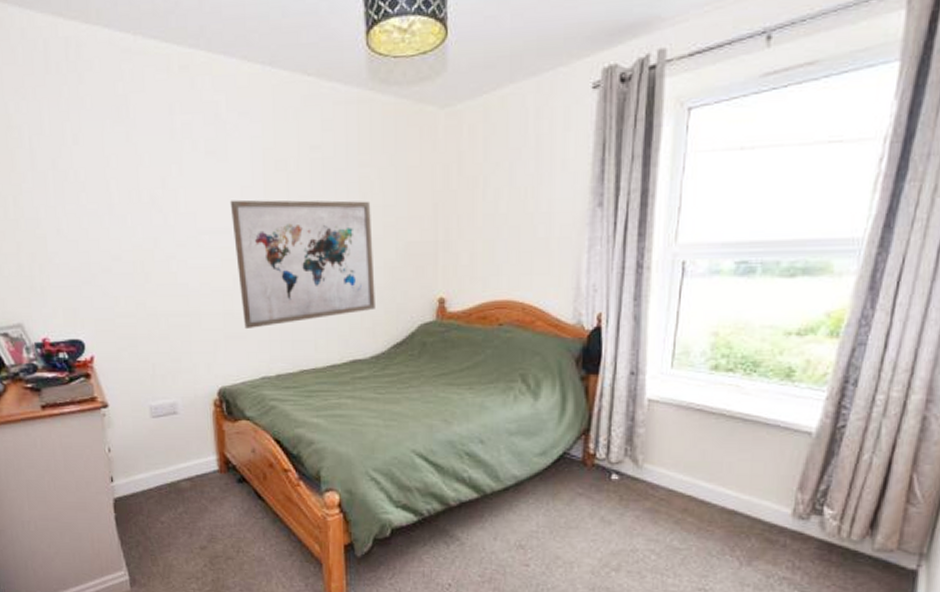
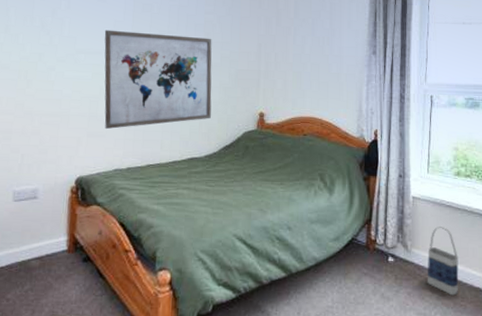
bag: none [662,435,708,520] -> present [427,225,459,296]

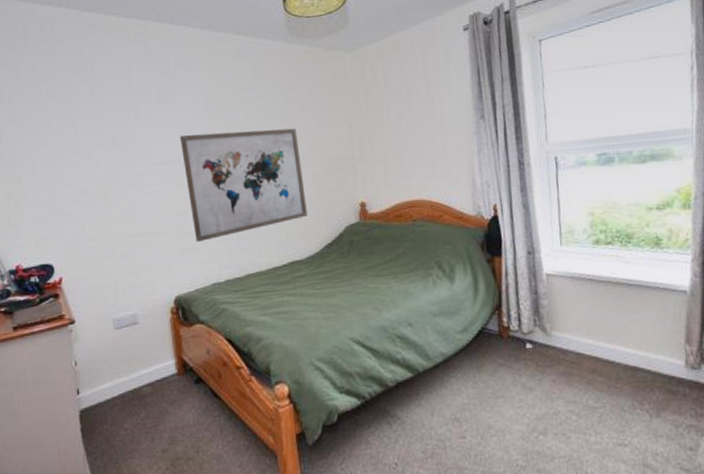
bag: present [427,225,459,296] -> none [570,302,611,379]

